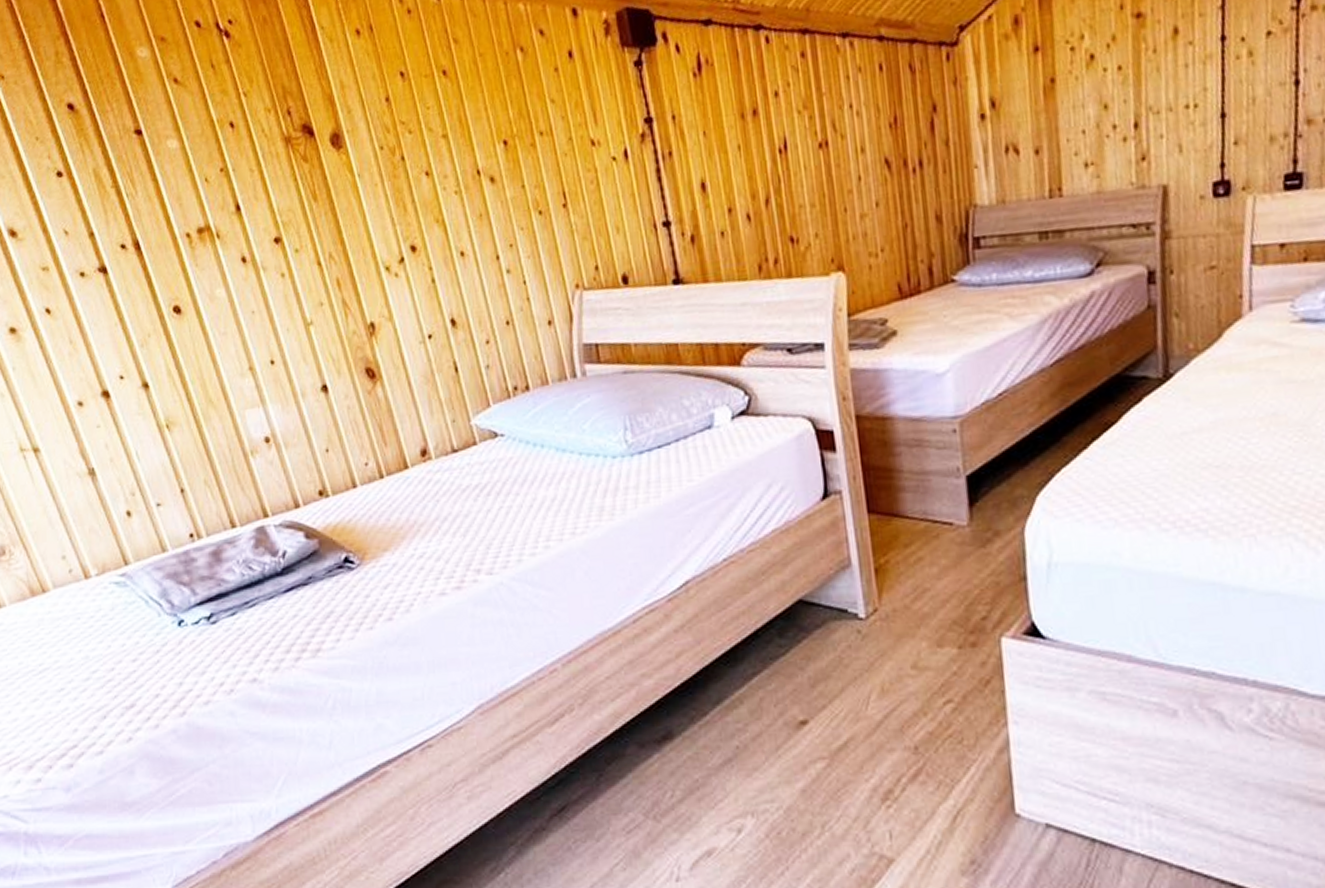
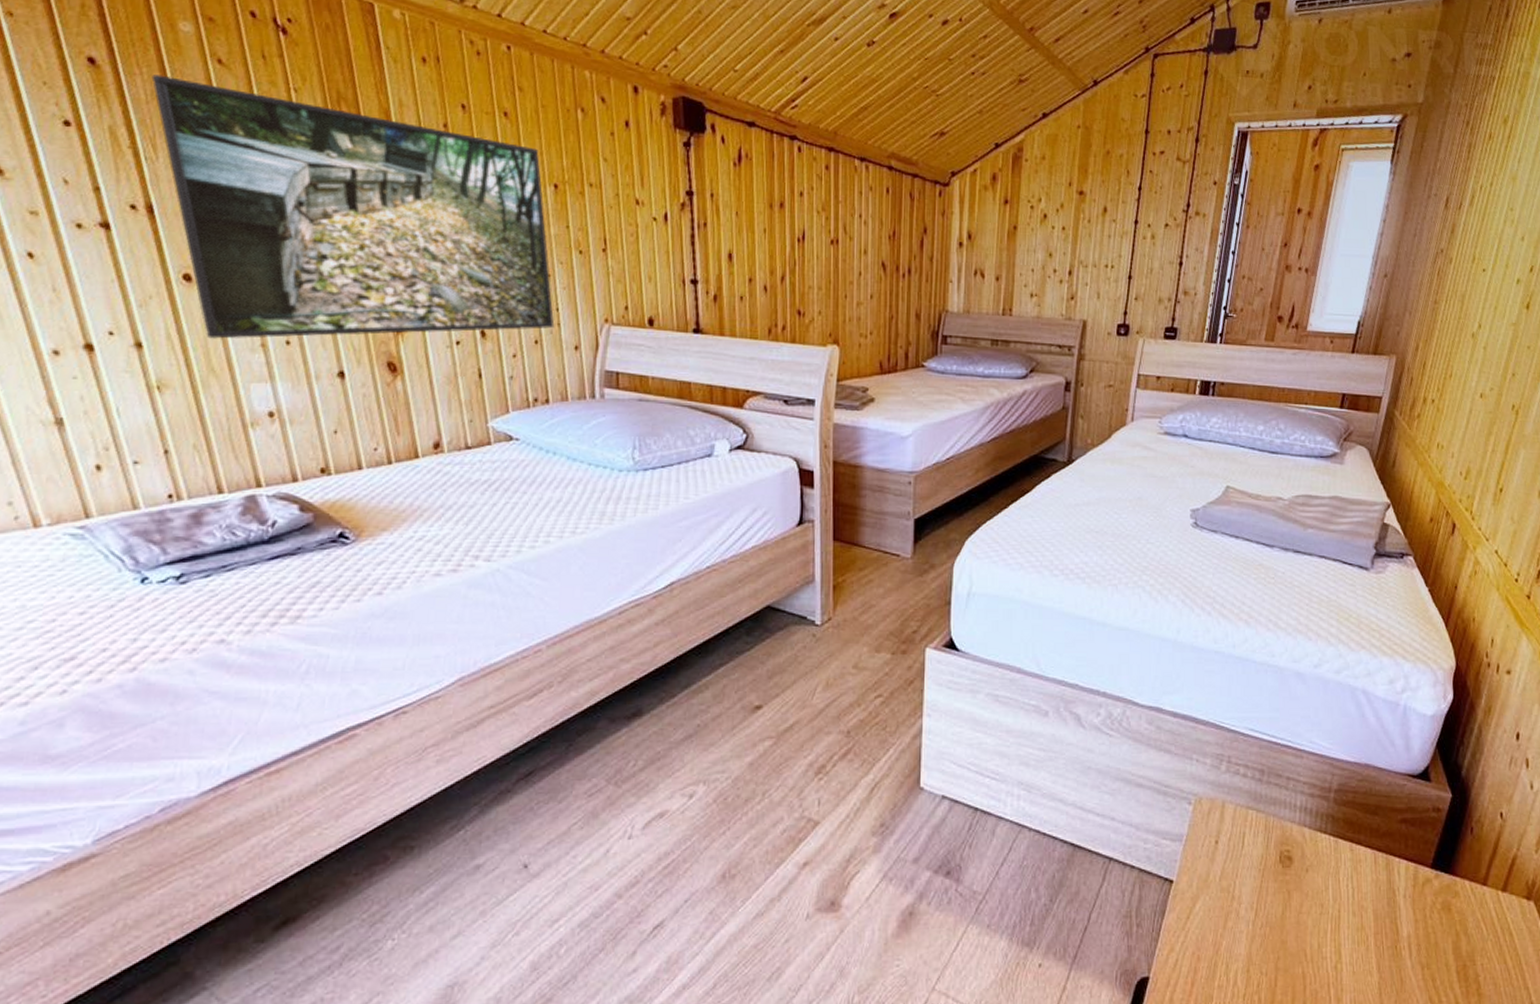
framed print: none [121,104,524,369] -> present [151,75,555,339]

